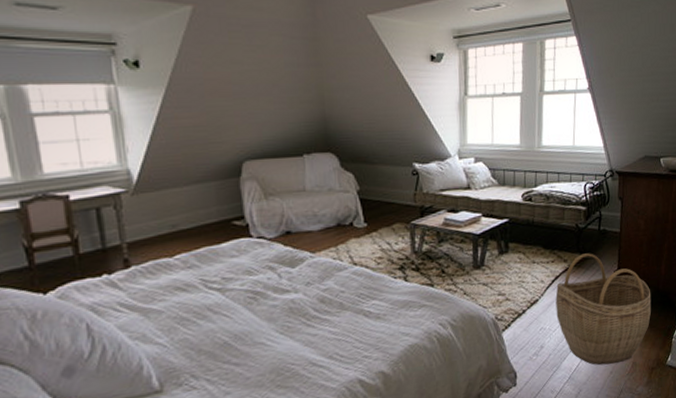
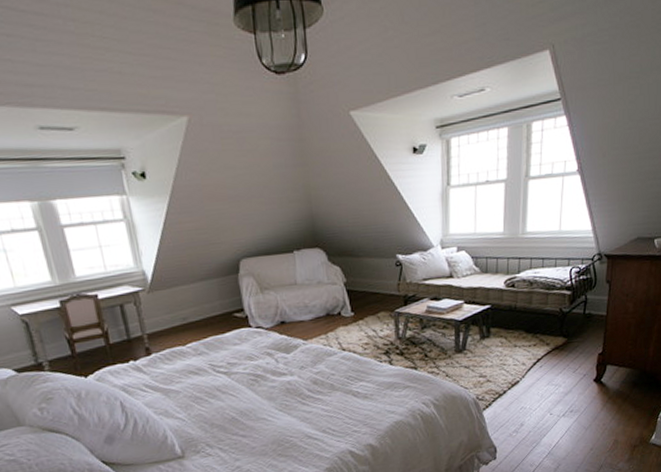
woven basket: present [555,253,652,365] -> none [537,336,637,442]

